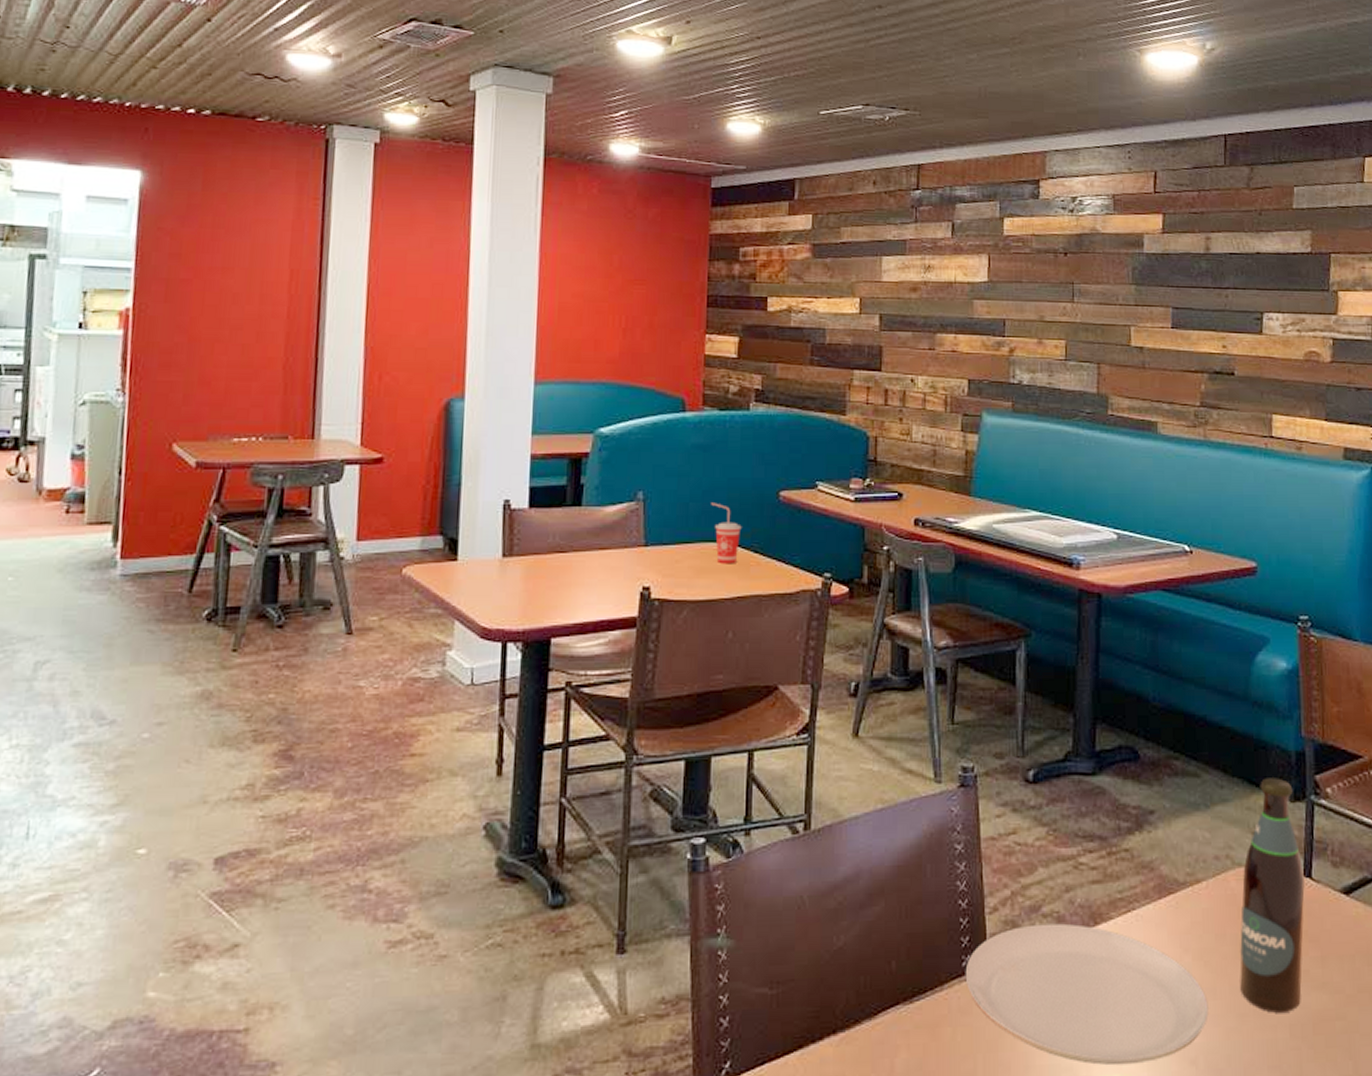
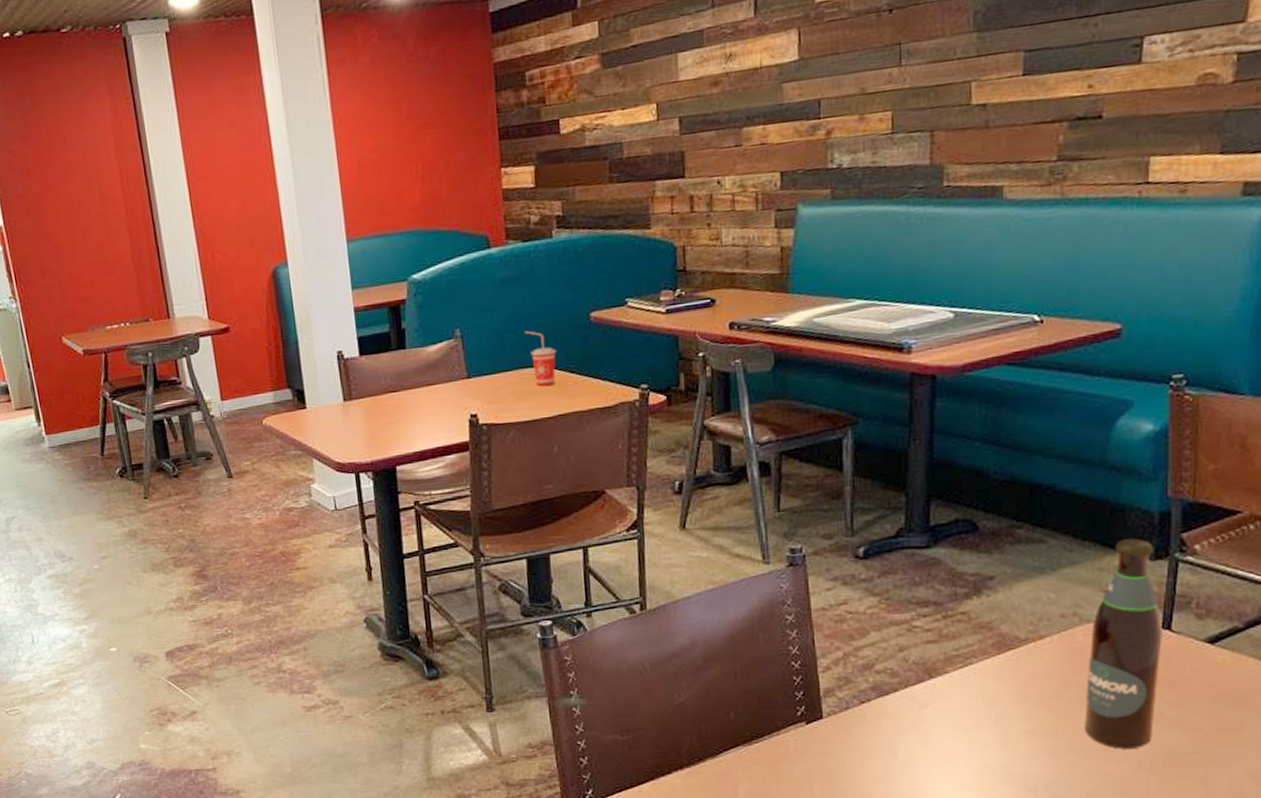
plate: present [965,923,1209,1065] -> none [800,678,1049,793]

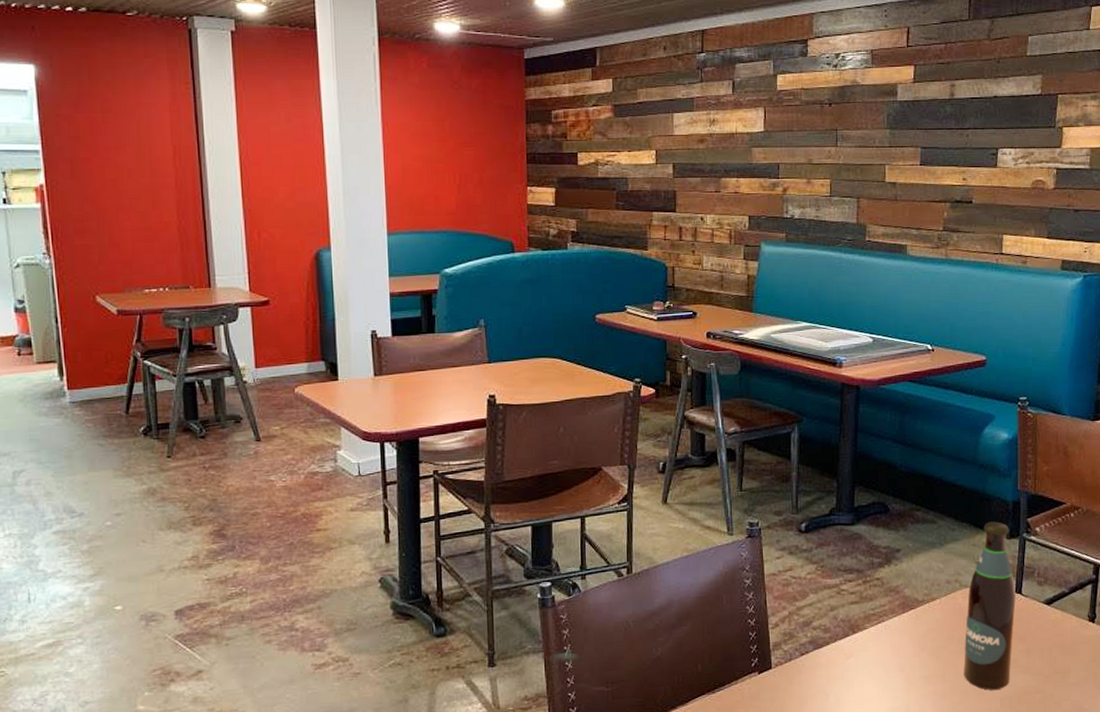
beverage cup: present [525,331,557,387] -> none [540,326,566,375]

